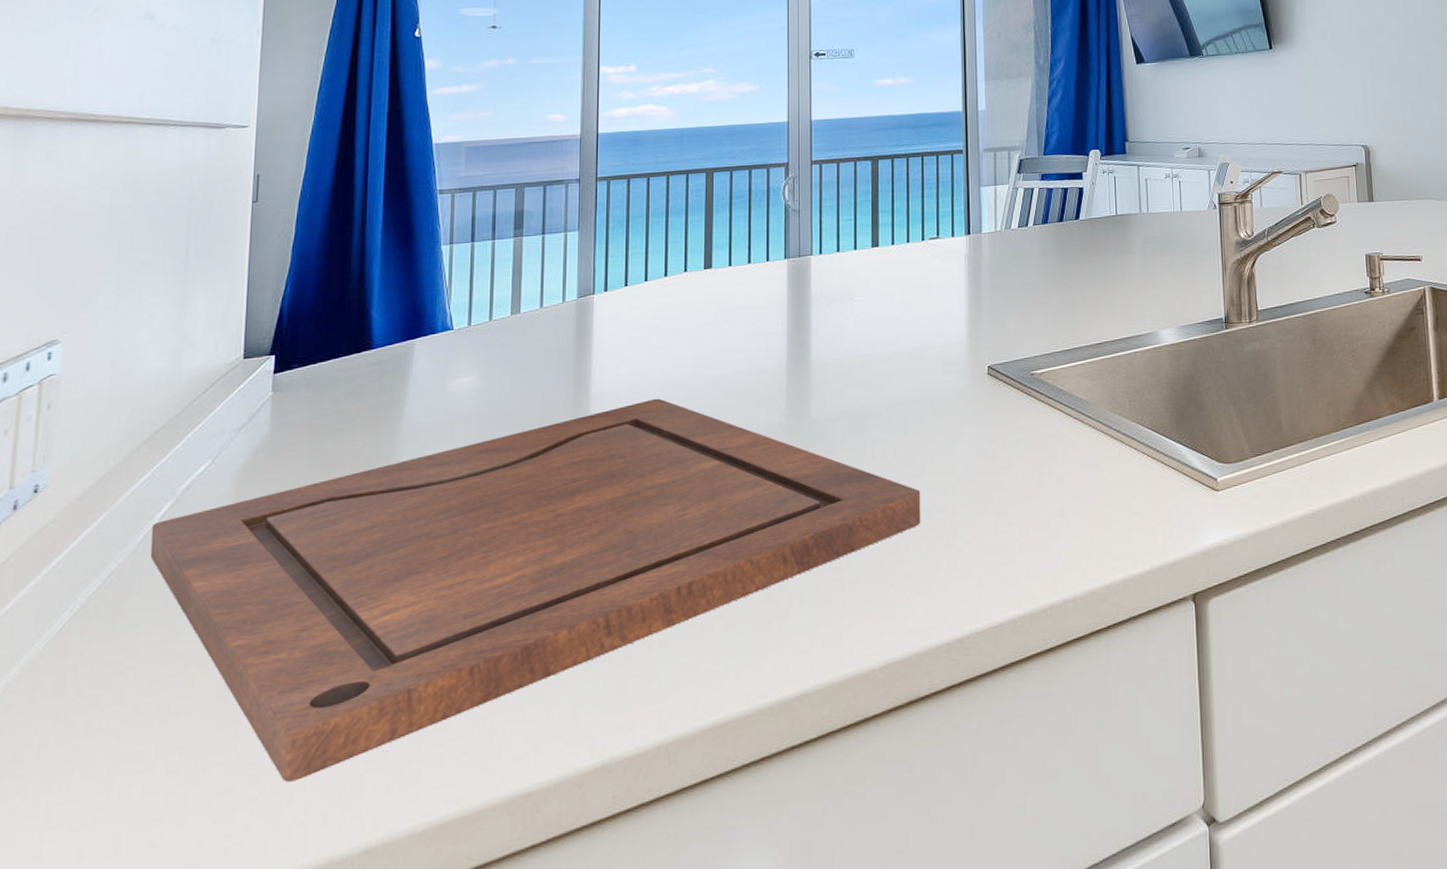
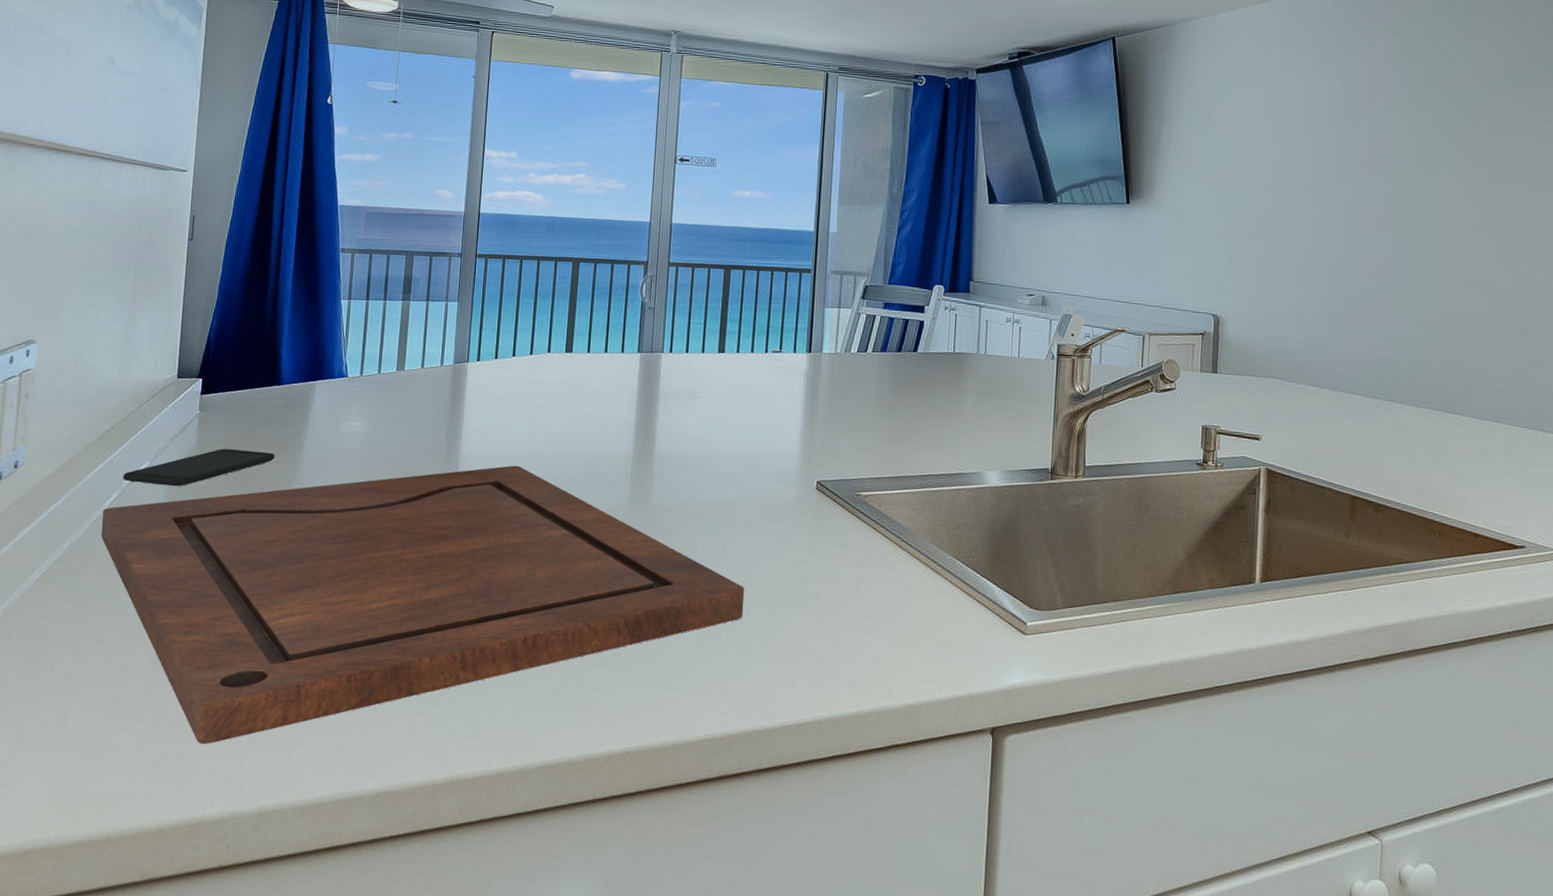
mobile phone: none [177,427,369,488] -> present [123,448,275,487]

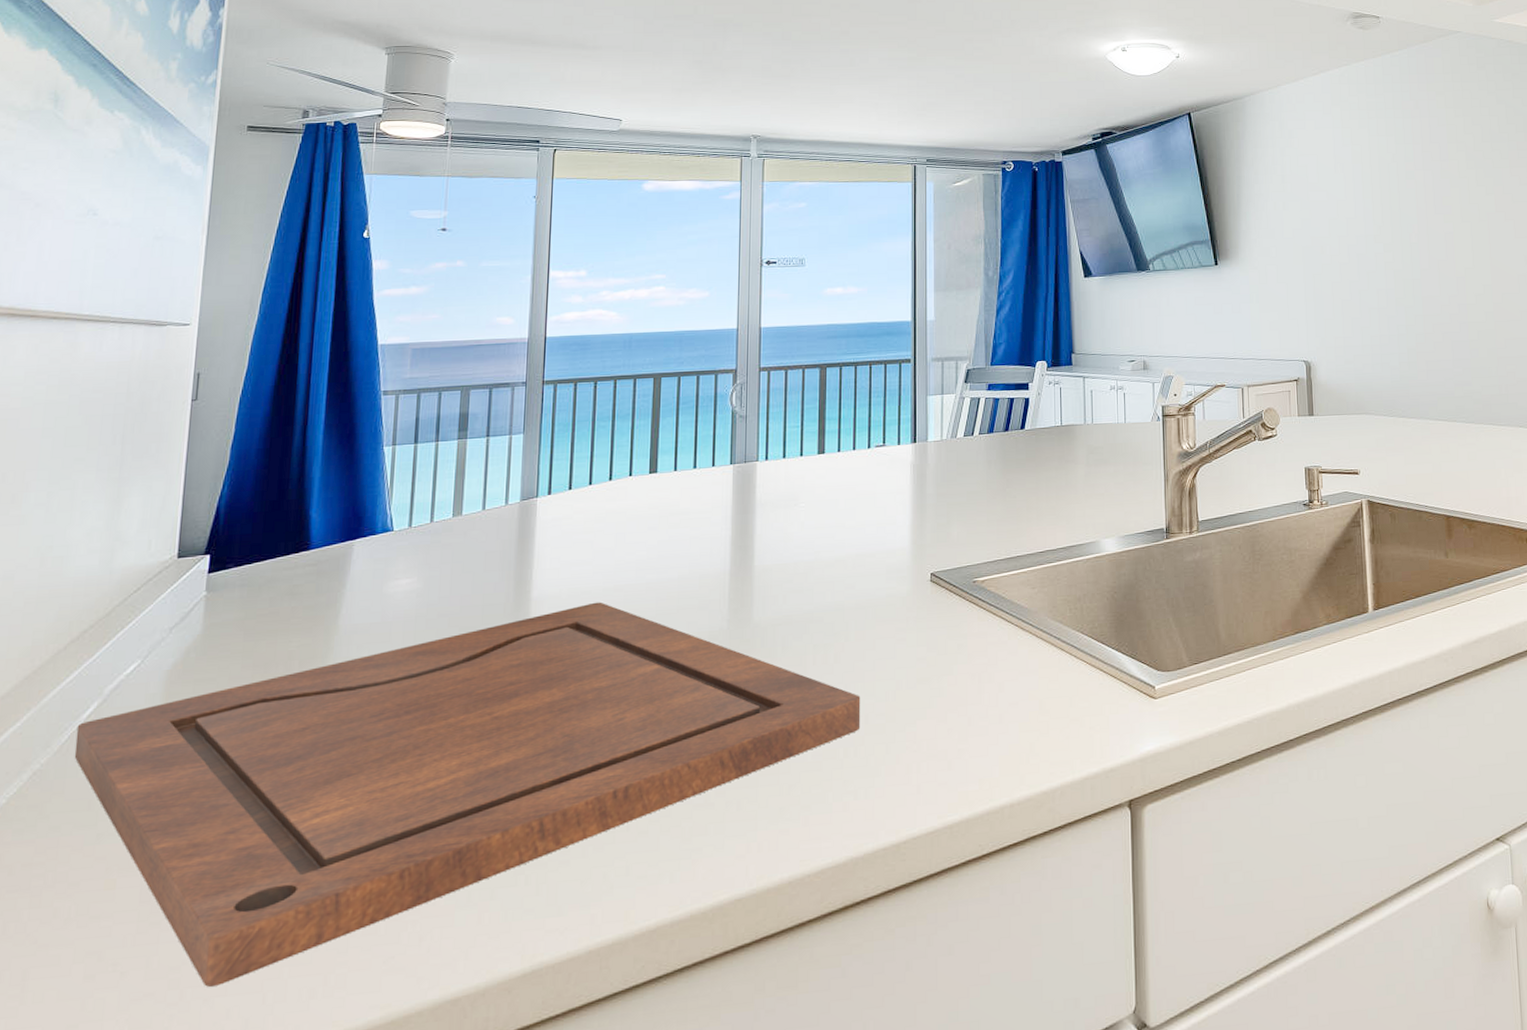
mobile phone: present [123,448,275,487] -> none [105,627,304,688]

